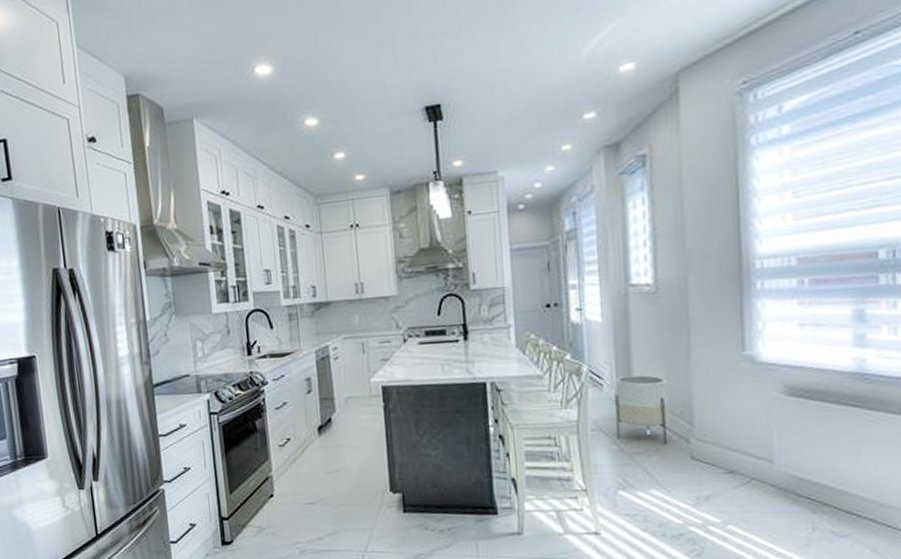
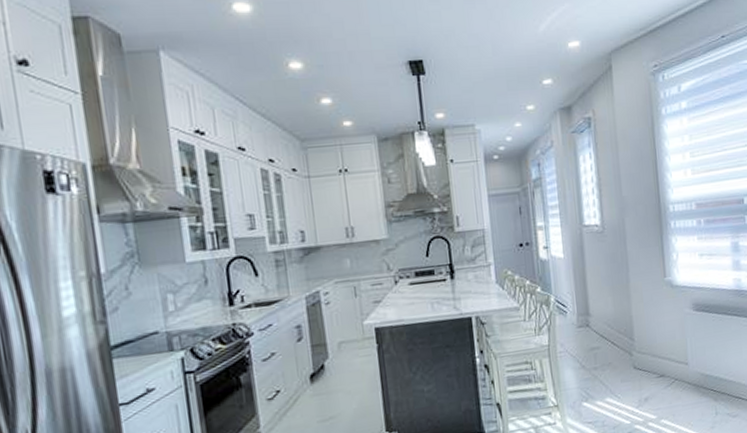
planter: present [614,375,671,445] -> none [575,301,618,359]

